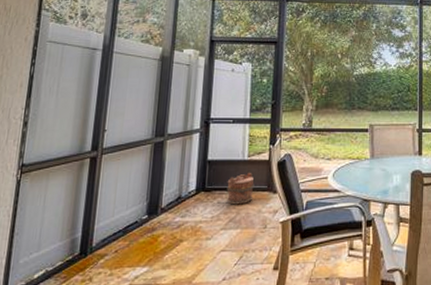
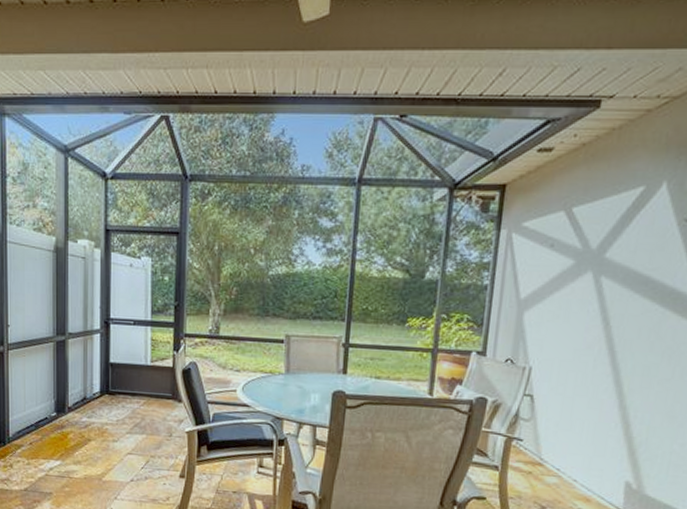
bucket: present [226,173,254,205] -> none [130,379,158,411]

